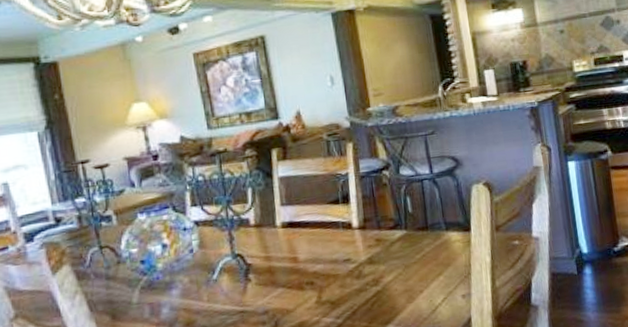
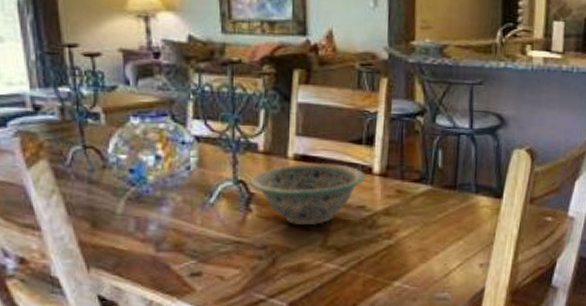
decorative bowl: none [245,224,347,287] -> present [249,163,366,226]

